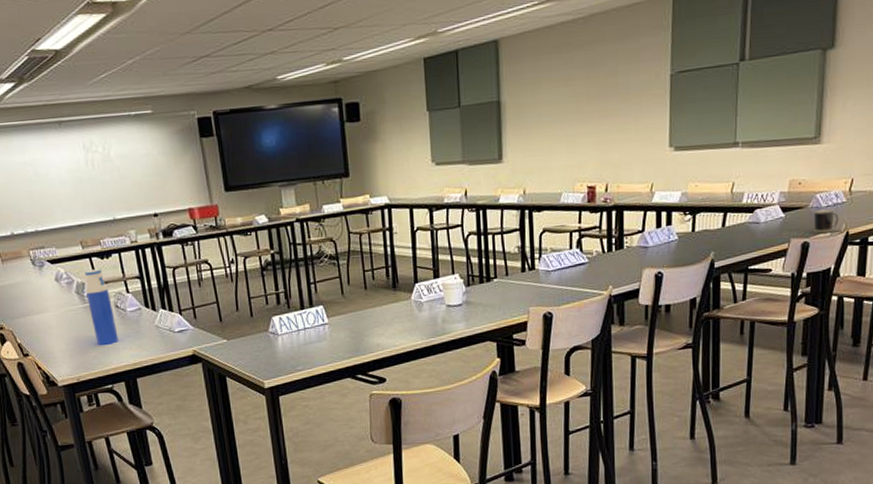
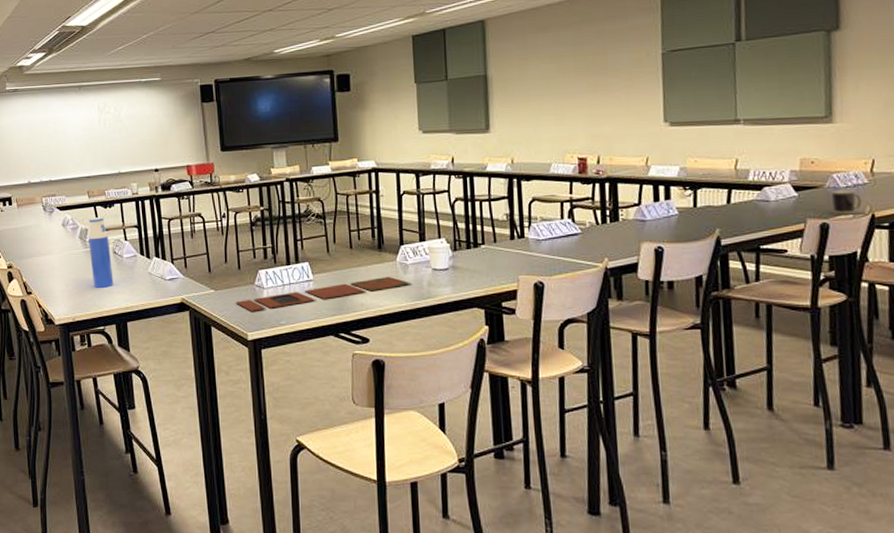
papers: none [249,315,427,360] -> present [235,276,412,312]

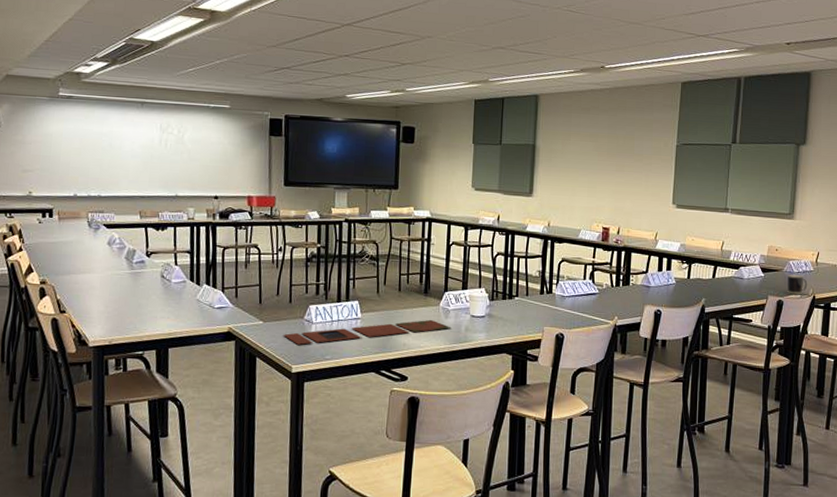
water bottle: present [88,217,114,288] -> none [135,239,159,312]

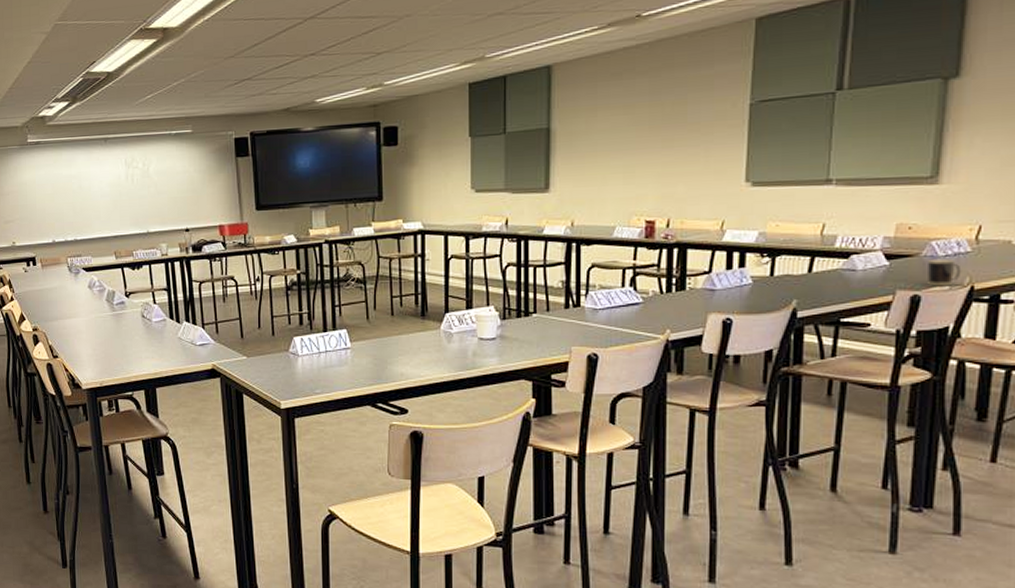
papers: present [283,319,452,346] -> none [268,345,456,380]

